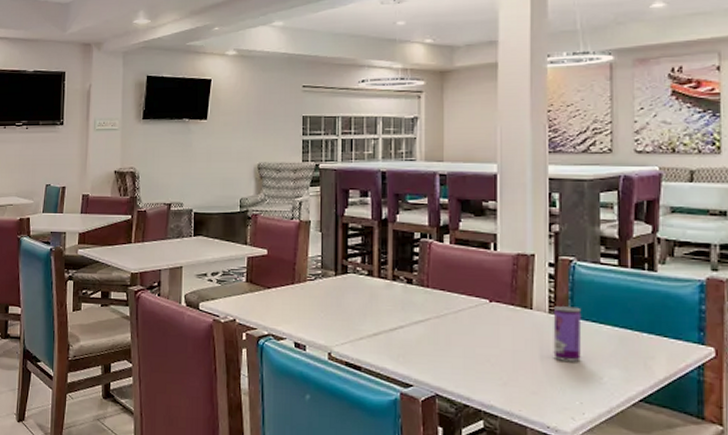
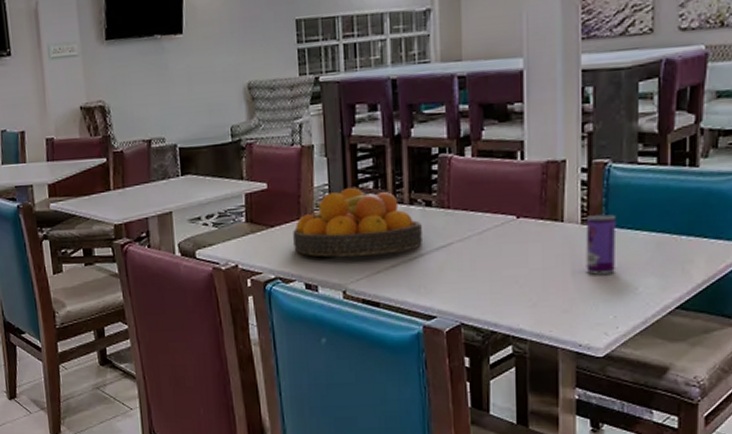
fruit bowl: none [287,260,404,323] -> present [293,187,424,257]

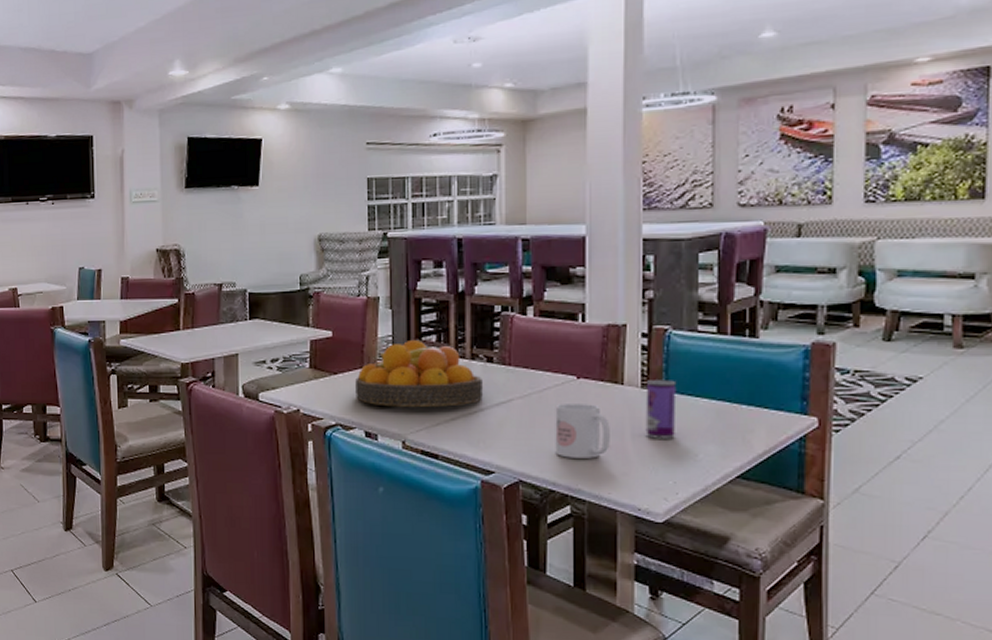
mug: none [495,243,550,299] -> present [555,404,610,458]

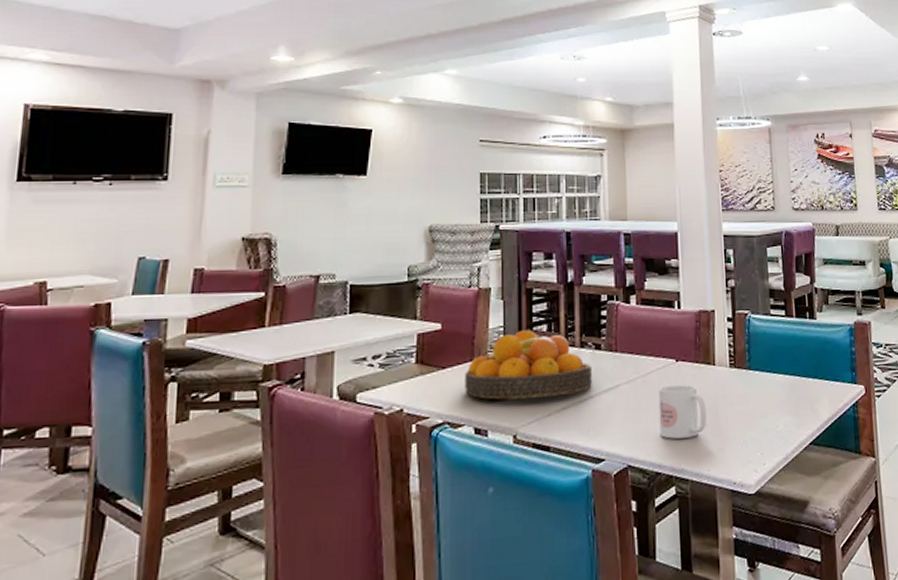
beverage can: present [645,380,677,439] -> none [733,359,759,414]

